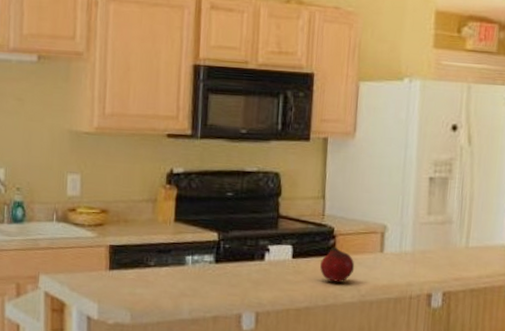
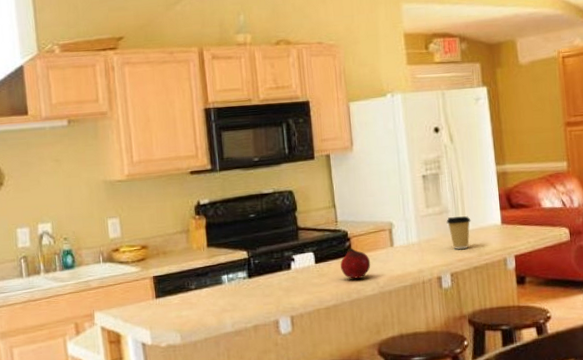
coffee cup: none [447,229,477,268] -> present [446,216,471,250]

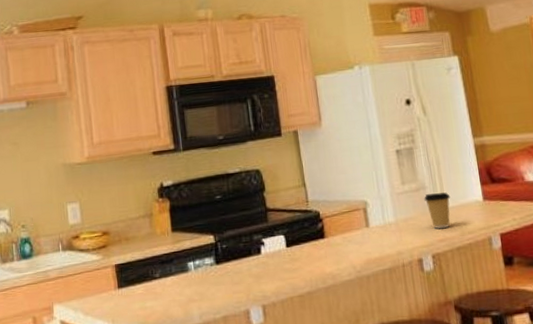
fruit: present [340,248,371,279] -> none [313,229,346,263]

